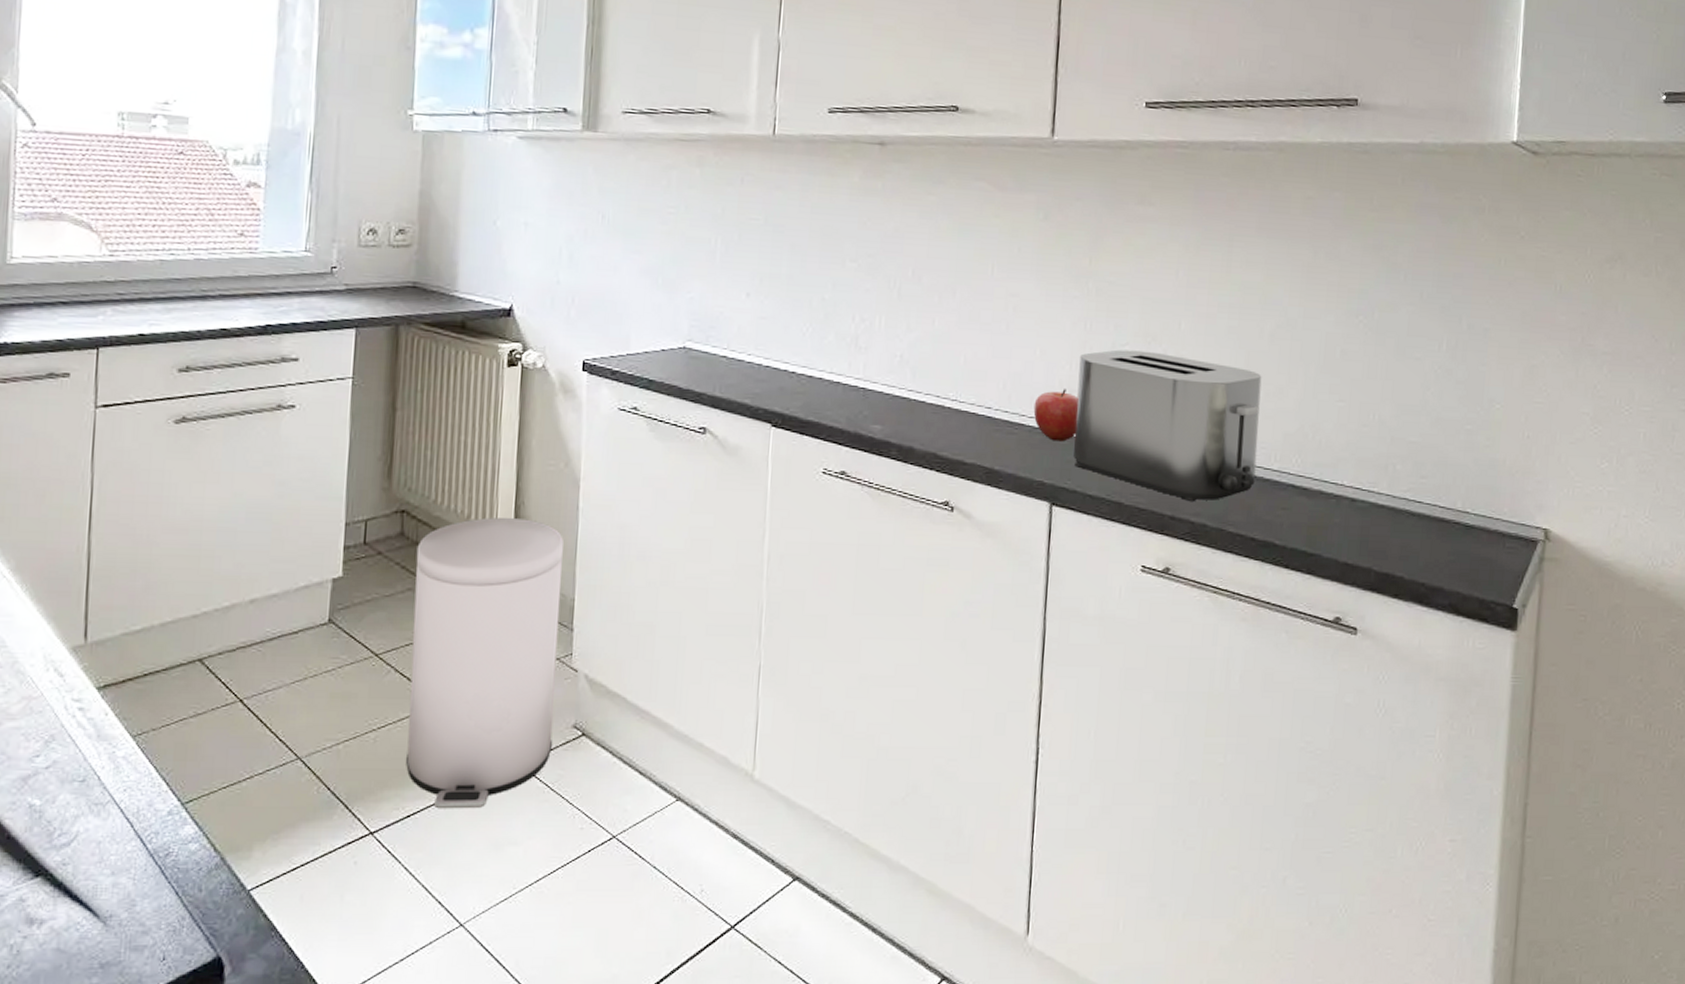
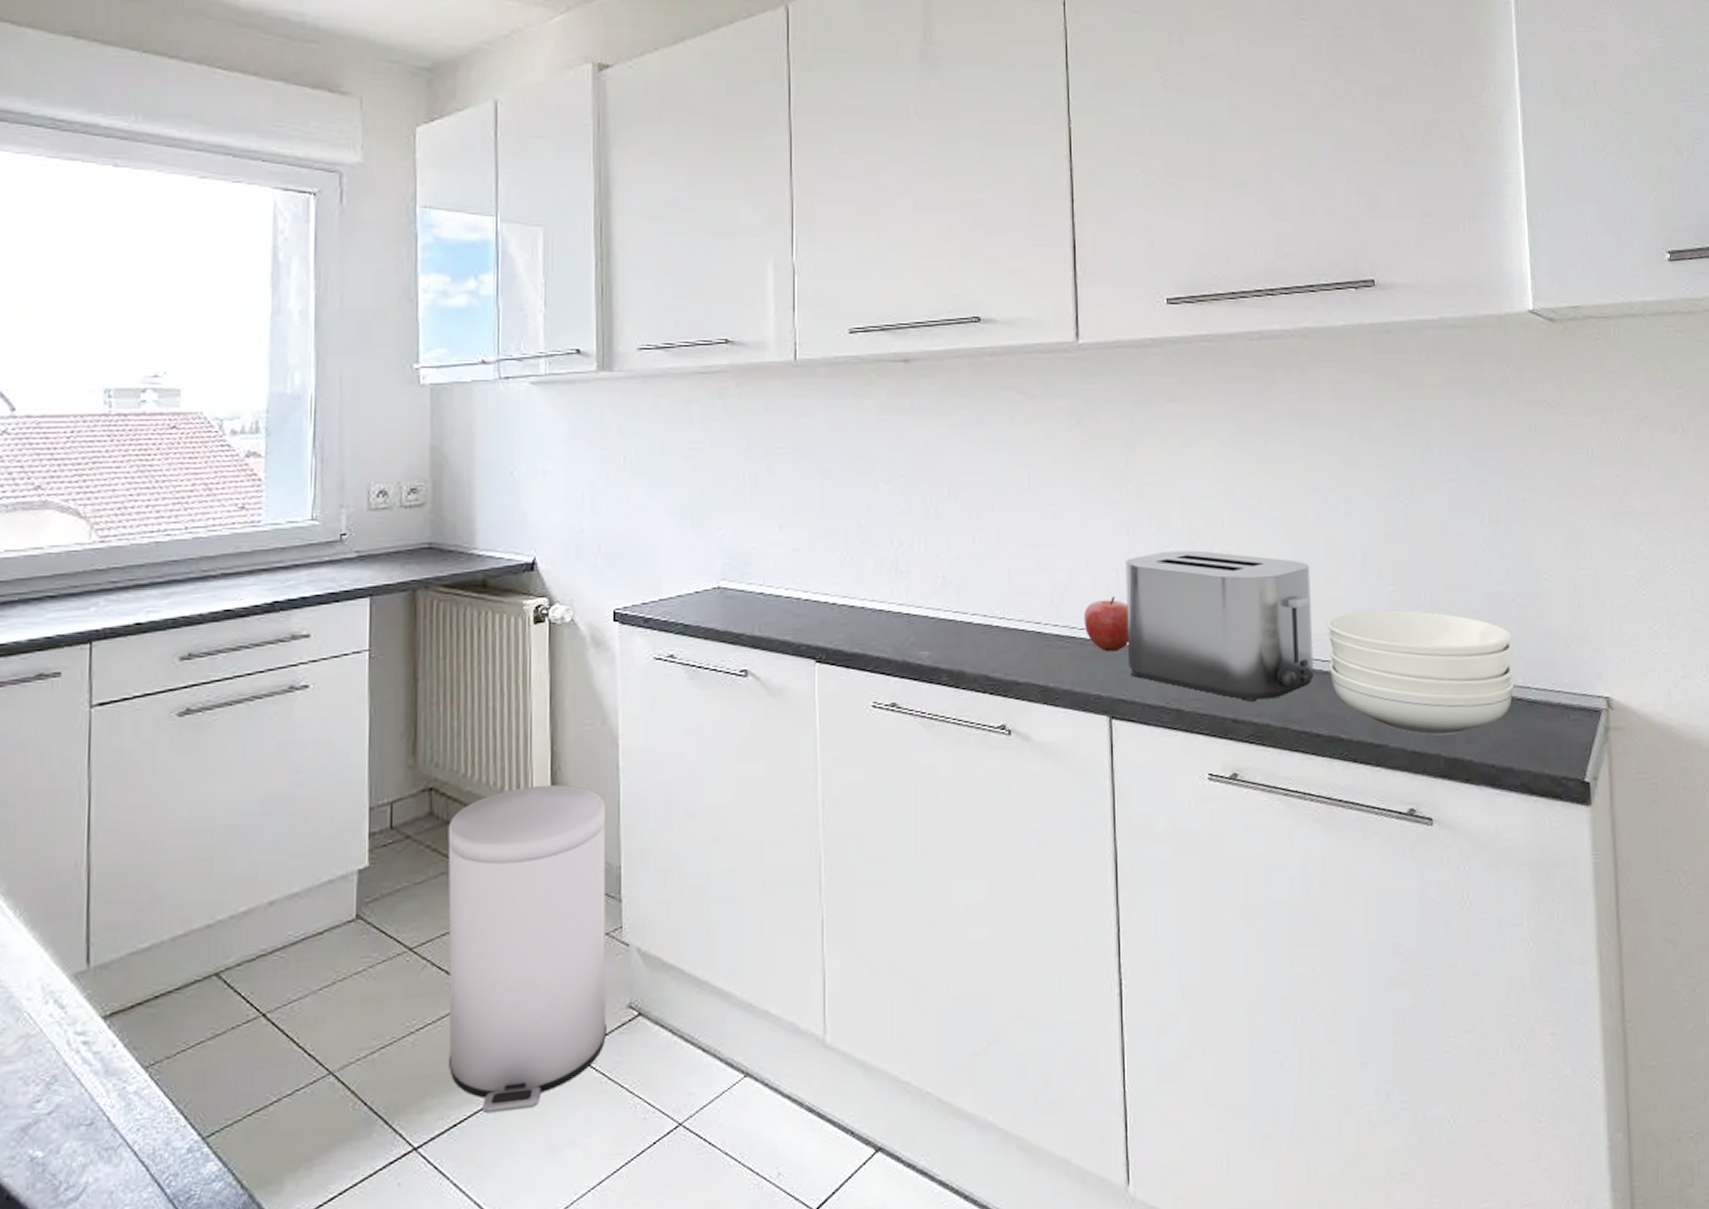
bowl: none [1270,424,1457,551] -> present [1326,610,1515,736]

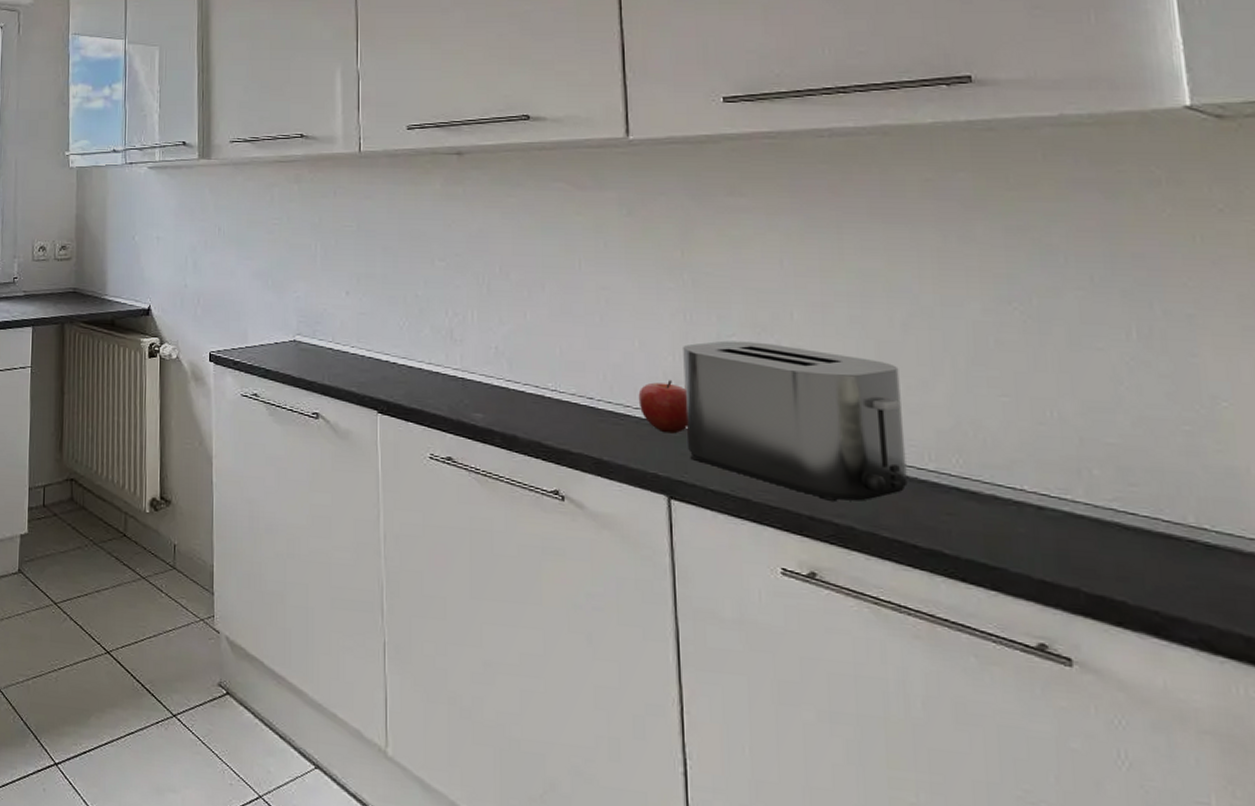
pedal bin: present [447,785,607,1114] -> none [81,488,202,753]
bowl: present [1326,610,1515,736] -> none [921,420,1184,569]

